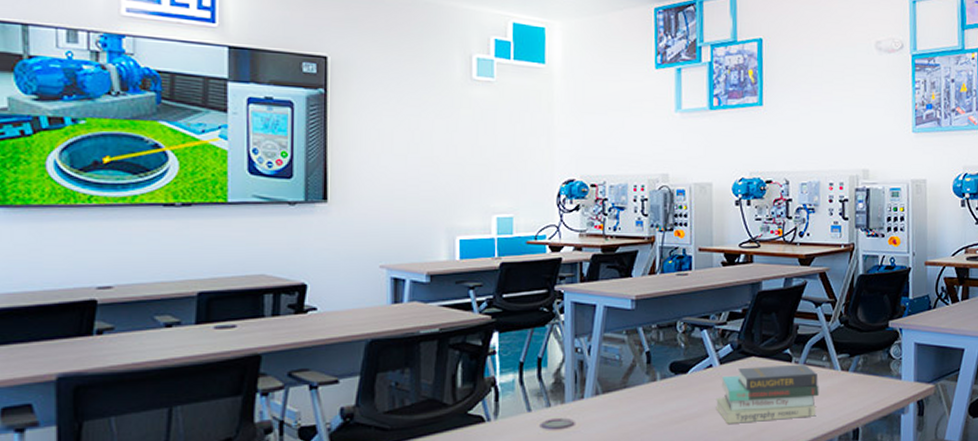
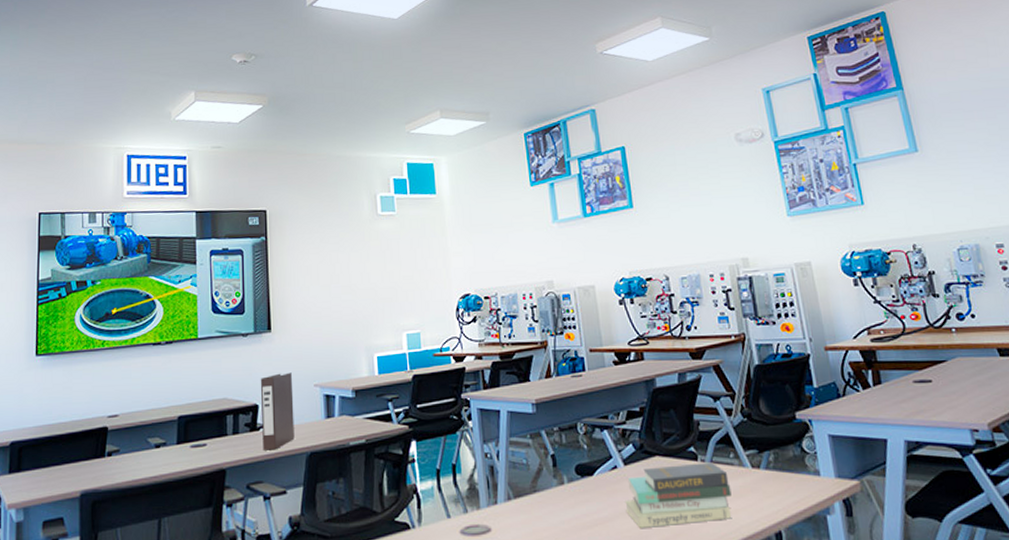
binder: none [310,250,353,335] -> present [260,372,295,450]

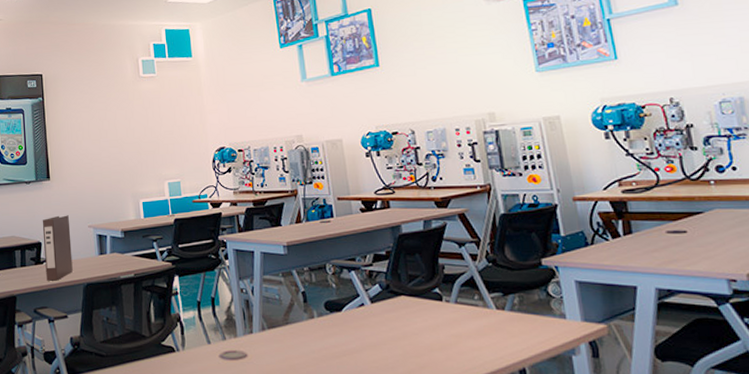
books: present [625,462,732,528] -> none [372,303,476,360]

